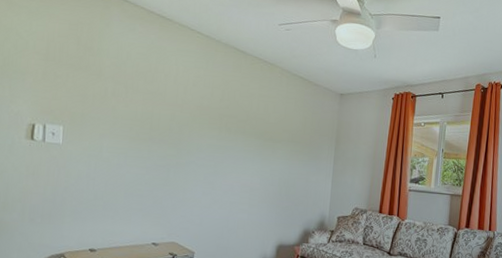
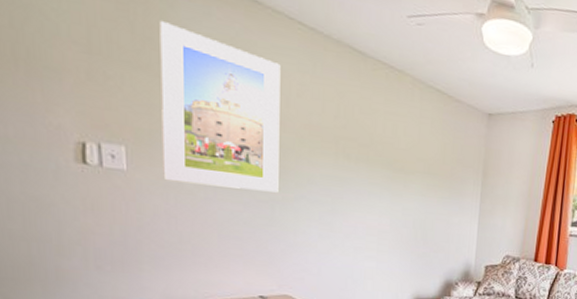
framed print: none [88,35,182,159] -> present [160,20,281,193]

